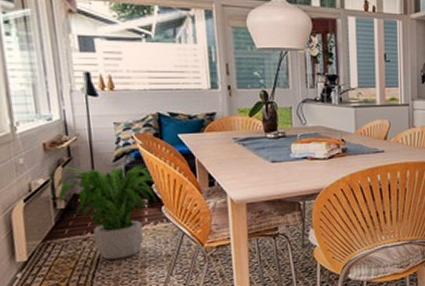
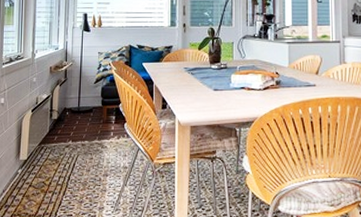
potted plant: present [47,165,156,260] -> none [48,86,122,166]

